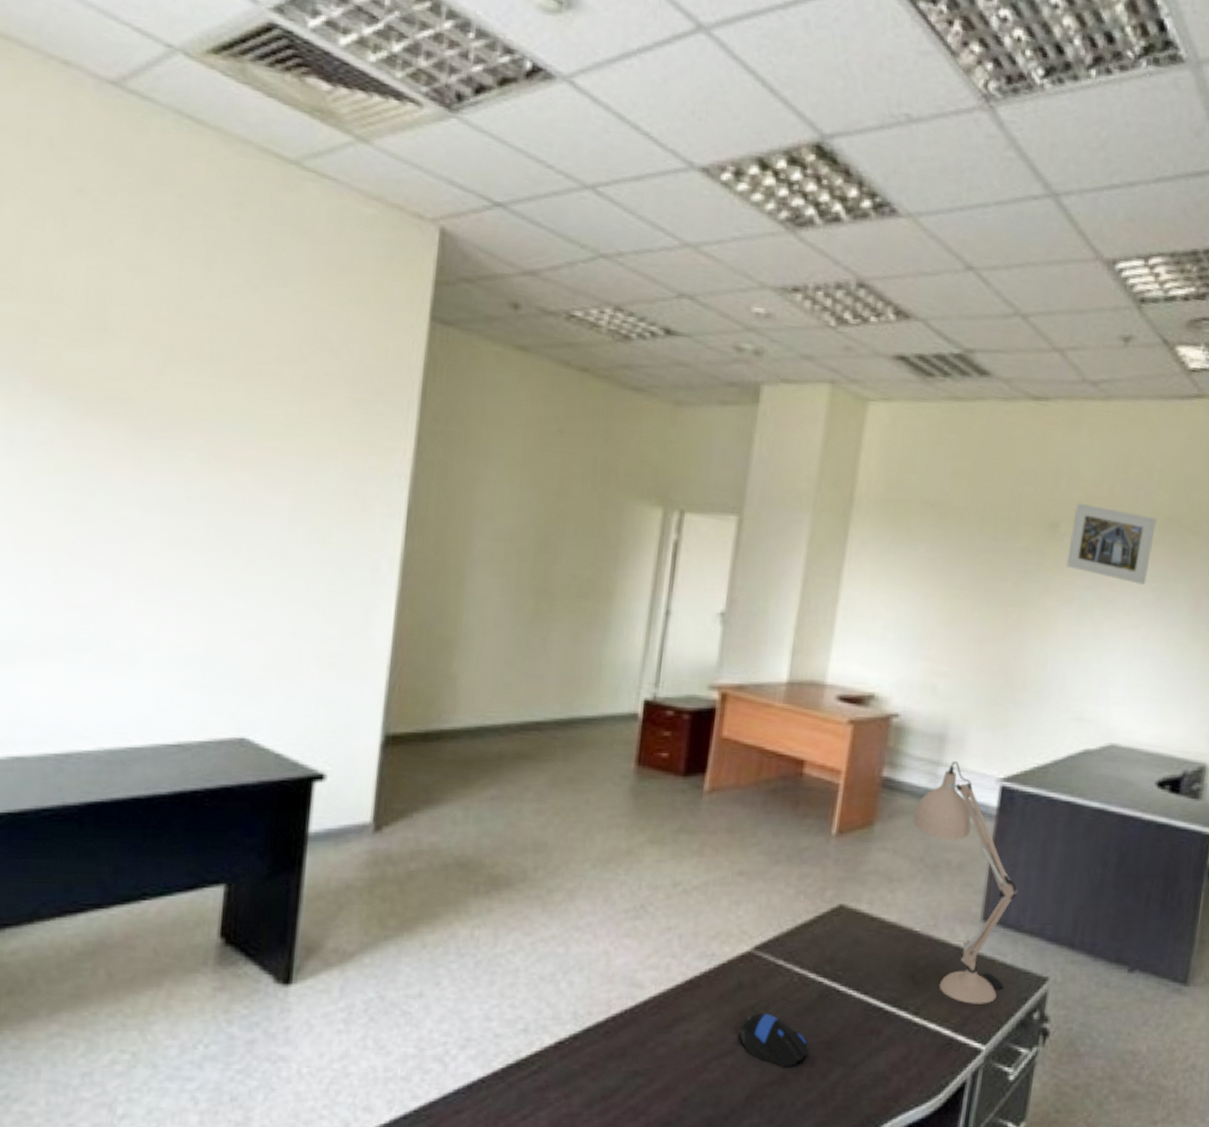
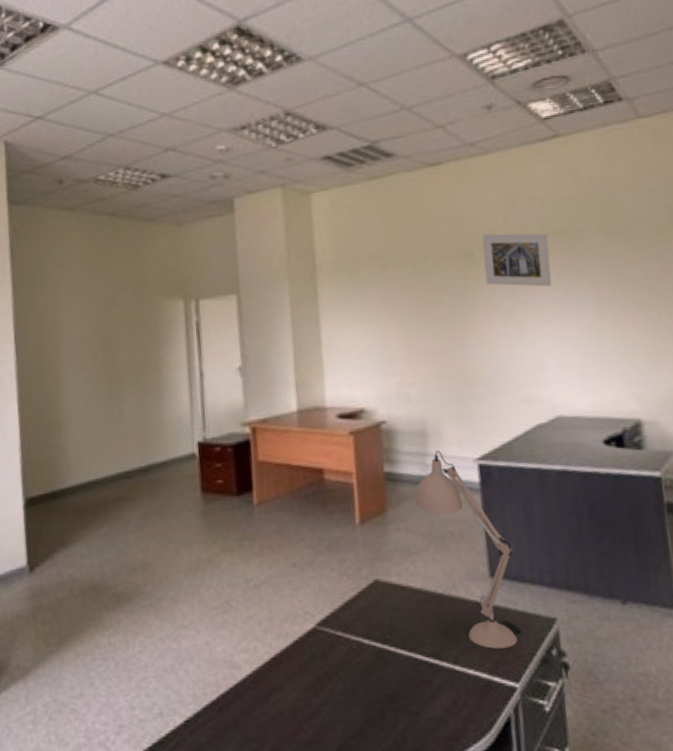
computer mouse: present [739,1012,808,1068] -> none [320,677,377,722]

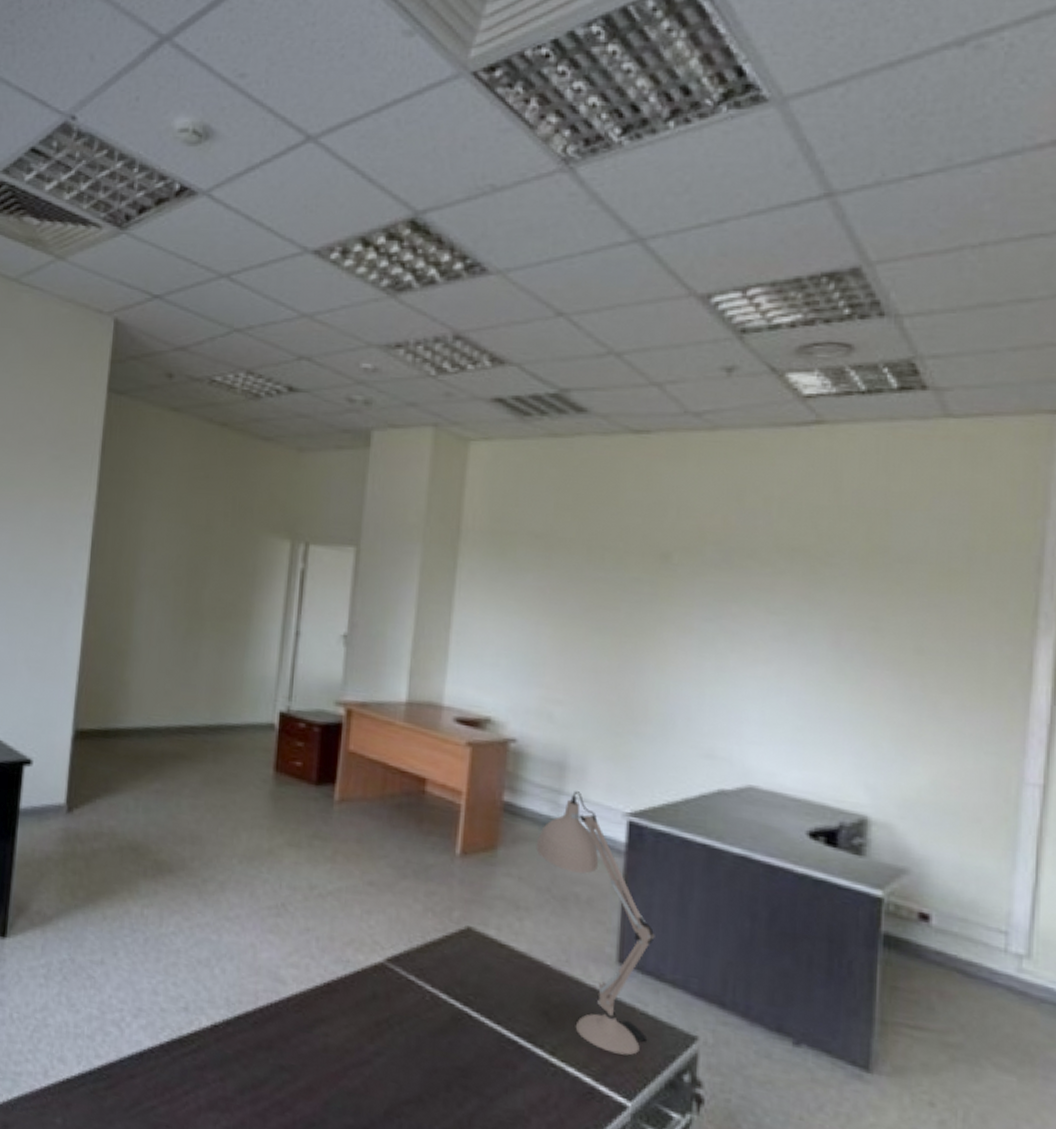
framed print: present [482,233,552,287] -> none [682,533,780,618]

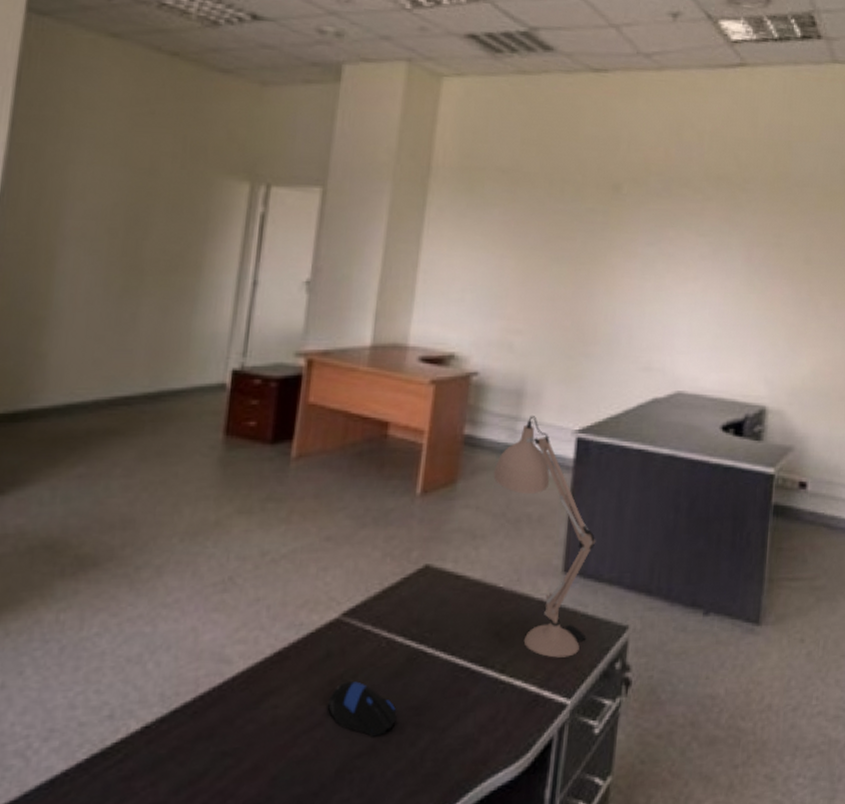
computer mouse: none [375,1026,443,1088] -> present [328,680,397,737]

